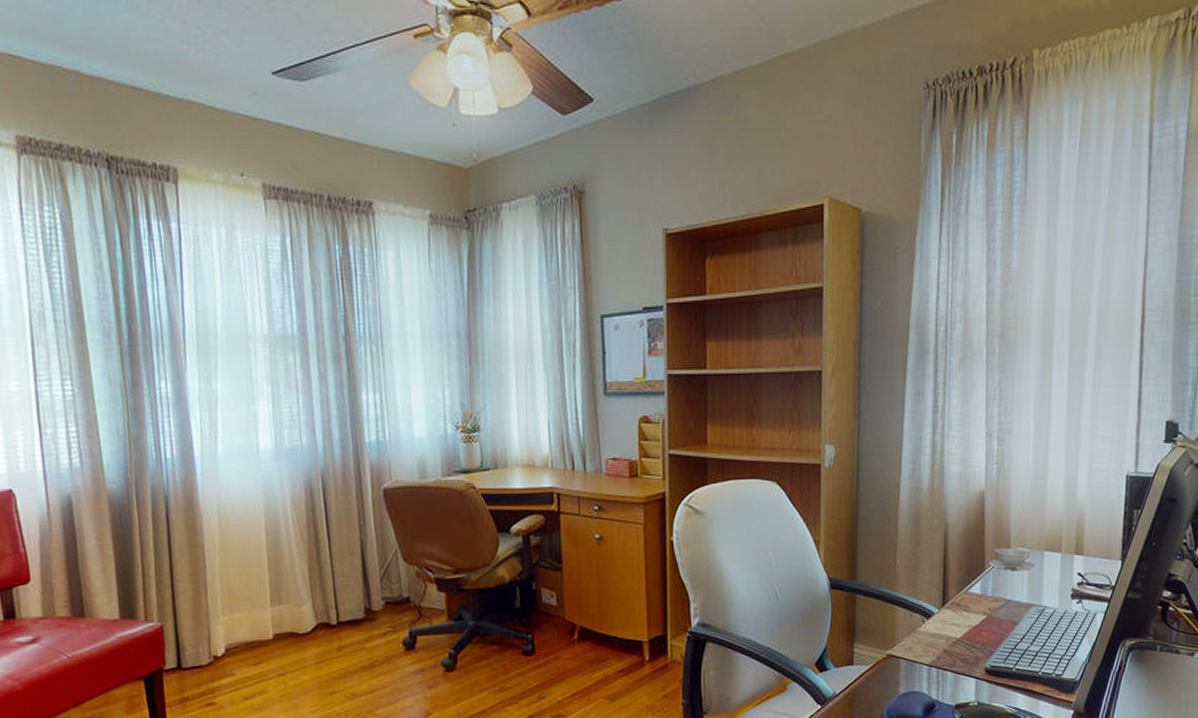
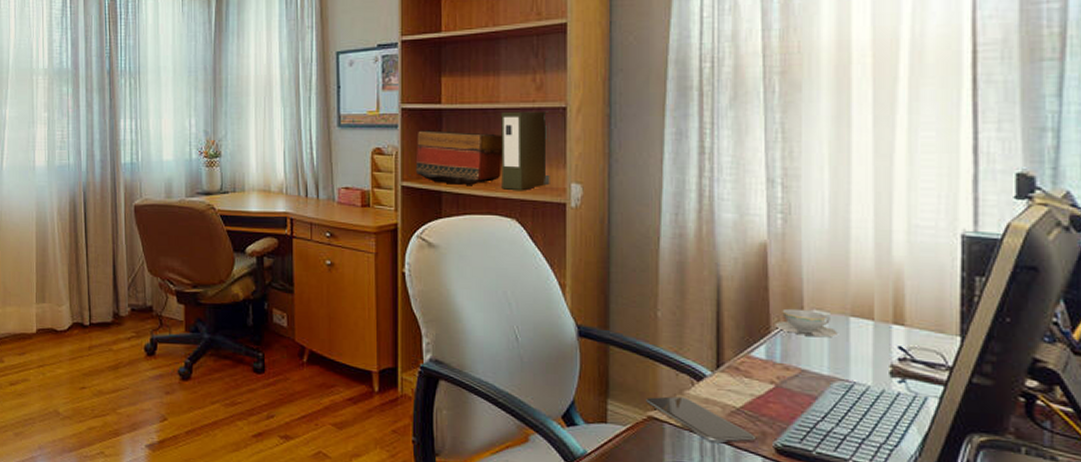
decorative box: none [682,396,765,451] -> present [415,130,503,185]
binder: none [763,375,807,454] -> present [501,111,550,191]
smartphone: none [886,634,972,672] -> present [646,396,757,444]

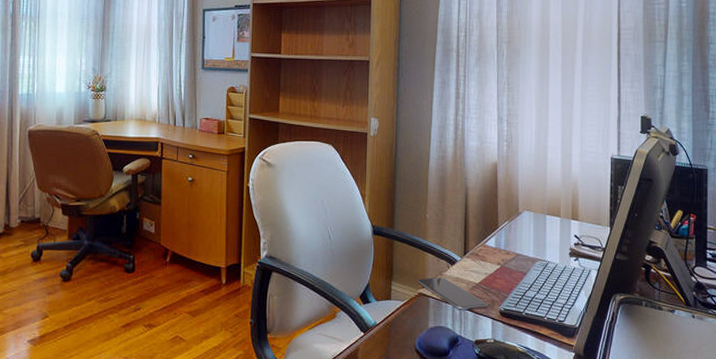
decorative box: present [415,130,503,185] -> none [260,74,325,118]
binder: present [501,111,550,191] -> none [322,62,358,123]
teacup: present [775,308,837,337] -> none [501,210,539,230]

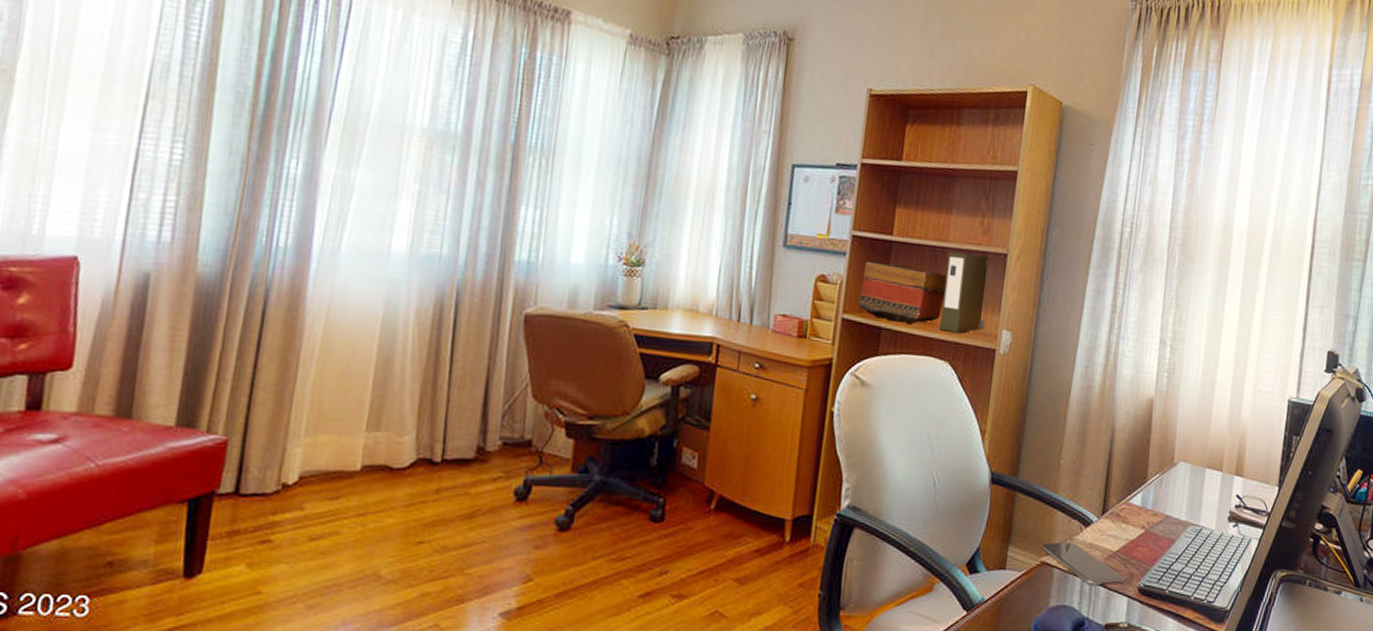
decorative box: none [260,74,325,118] -> present [858,261,947,324]
binder: none [322,62,358,123] -> present [939,251,991,334]

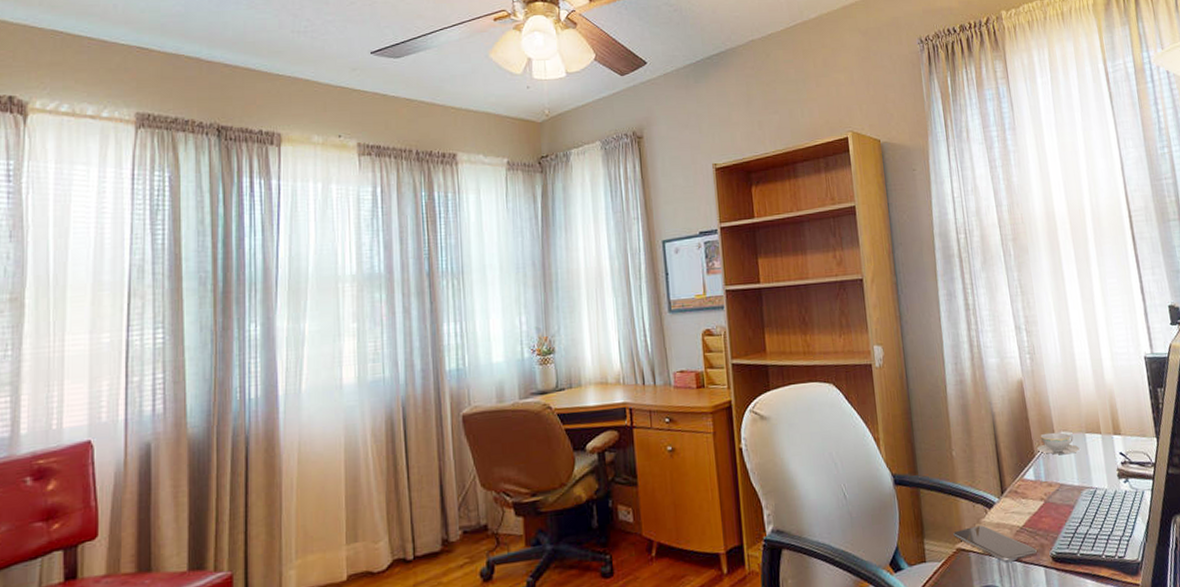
decorative box: present [858,261,947,324] -> none [741,307,817,358]
binder: present [939,251,991,334] -> none [811,283,857,358]
teacup: none [1151,459,1196,486] -> present [1037,432,1080,455]

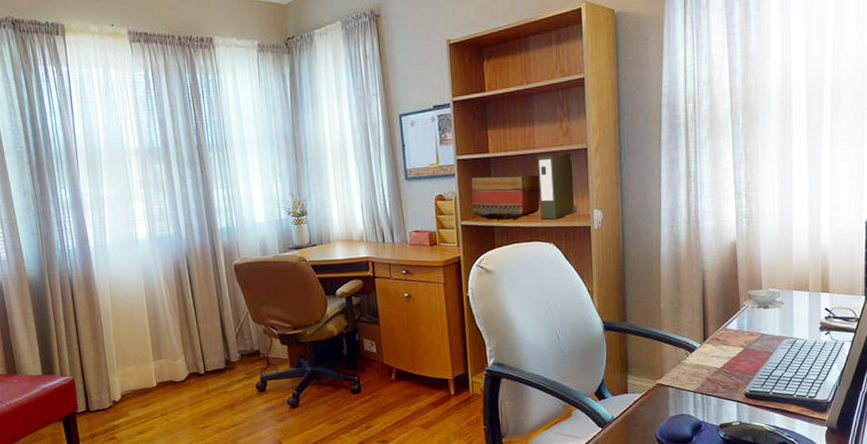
decorative box: none [741,307,817,358] -> present [471,174,541,220]
binder: none [811,283,857,358] -> present [537,152,578,220]
smartphone: present [953,525,1038,563] -> none [655,366,732,397]

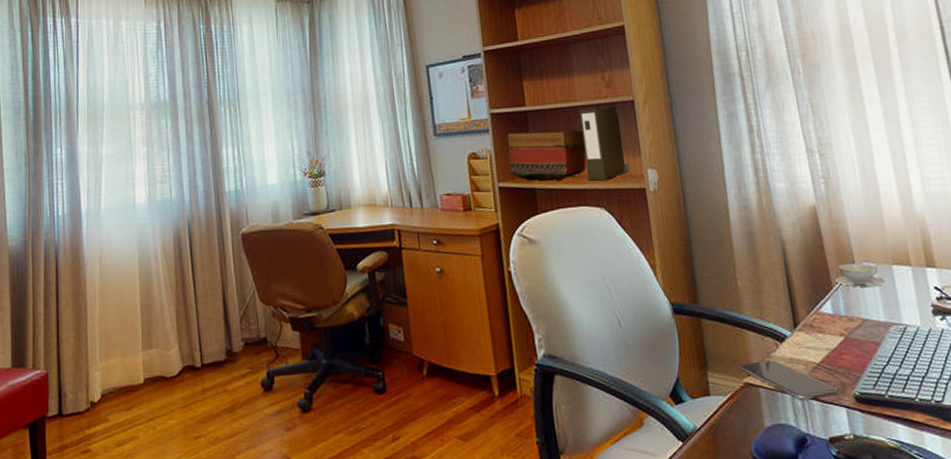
smartphone: none [655,366,732,397] -> present [740,360,838,401]

